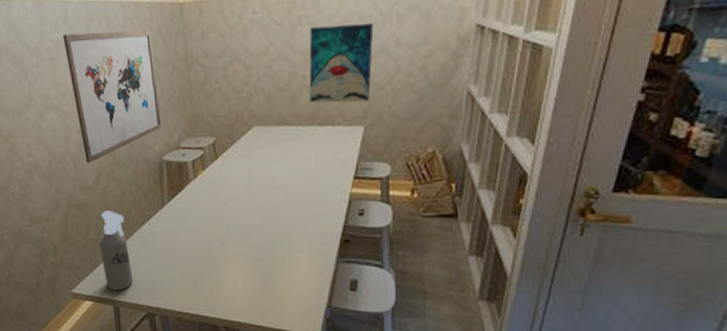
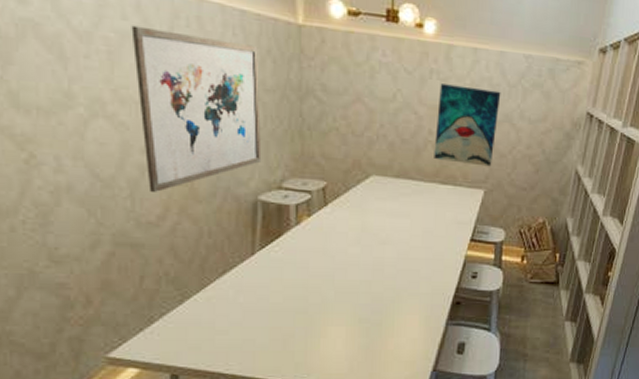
spray bottle: present [99,210,134,291] -> none [158,254,203,354]

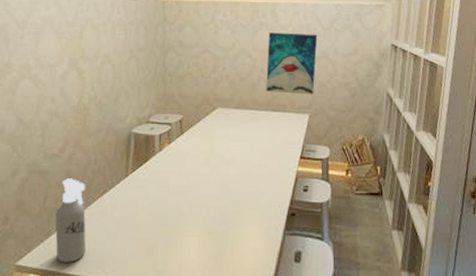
wall art: present [131,25,262,192] -> none [51,13,135,130]
spray bottle: none [158,254,203,354] -> present [55,178,87,263]

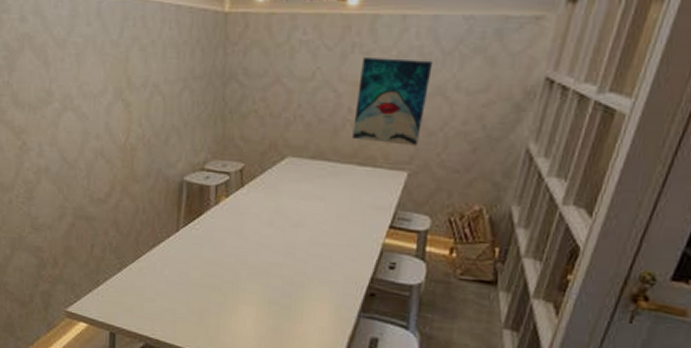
spray bottle: present [55,178,87,263] -> none [103,227,135,316]

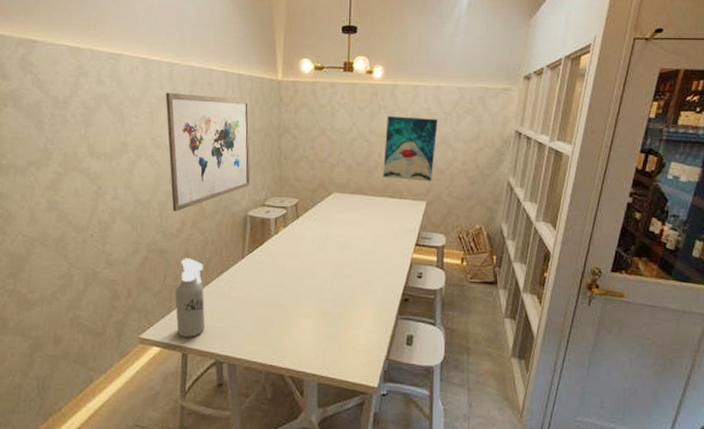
wall art: none [93,30,190,173] -> present [165,92,251,211]
spray bottle: none [103,227,135,316] -> present [175,258,206,337]

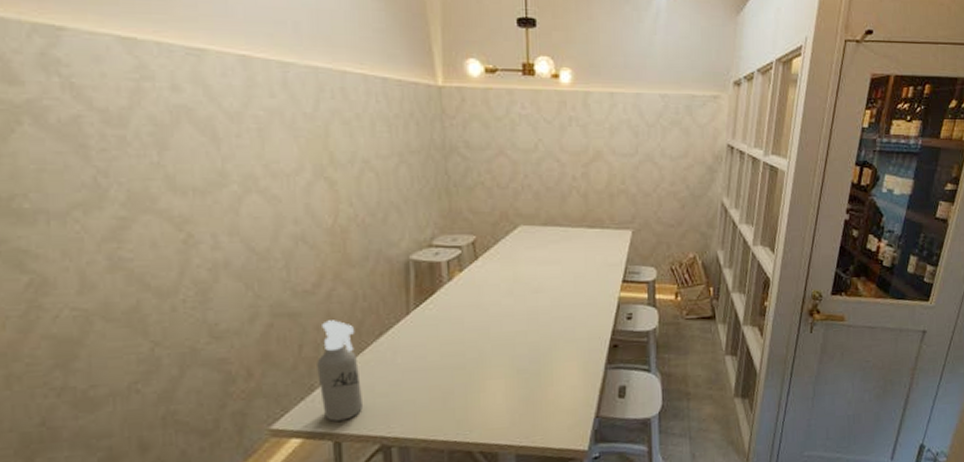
wall art: present [165,92,251,211] -> none [279,102,411,261]
wall art: present [383,116,438,182] -> none [579,130,641,207]

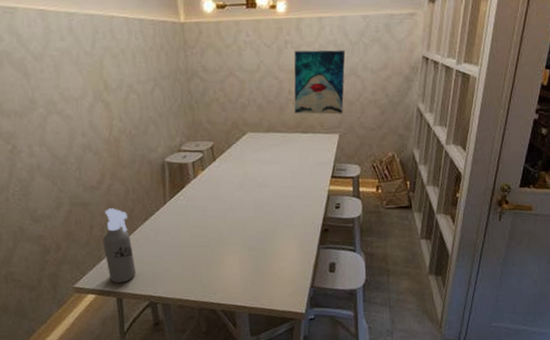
wall art: none [579,130,641,207] -> present [294,50,346,115]

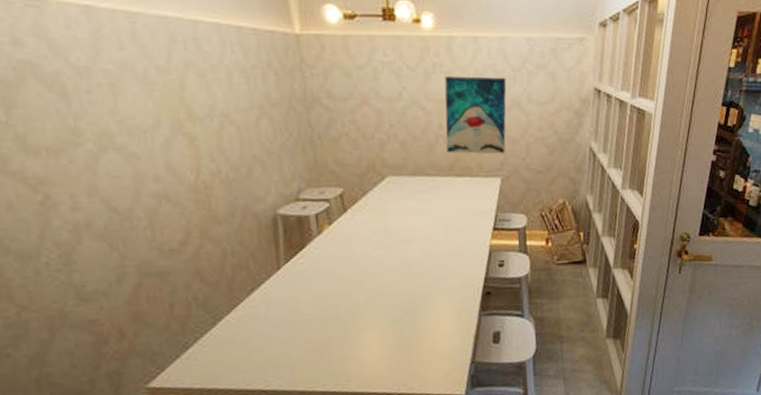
spray bottle: present [103,208,137,283] -> none [189,277,240,378]

